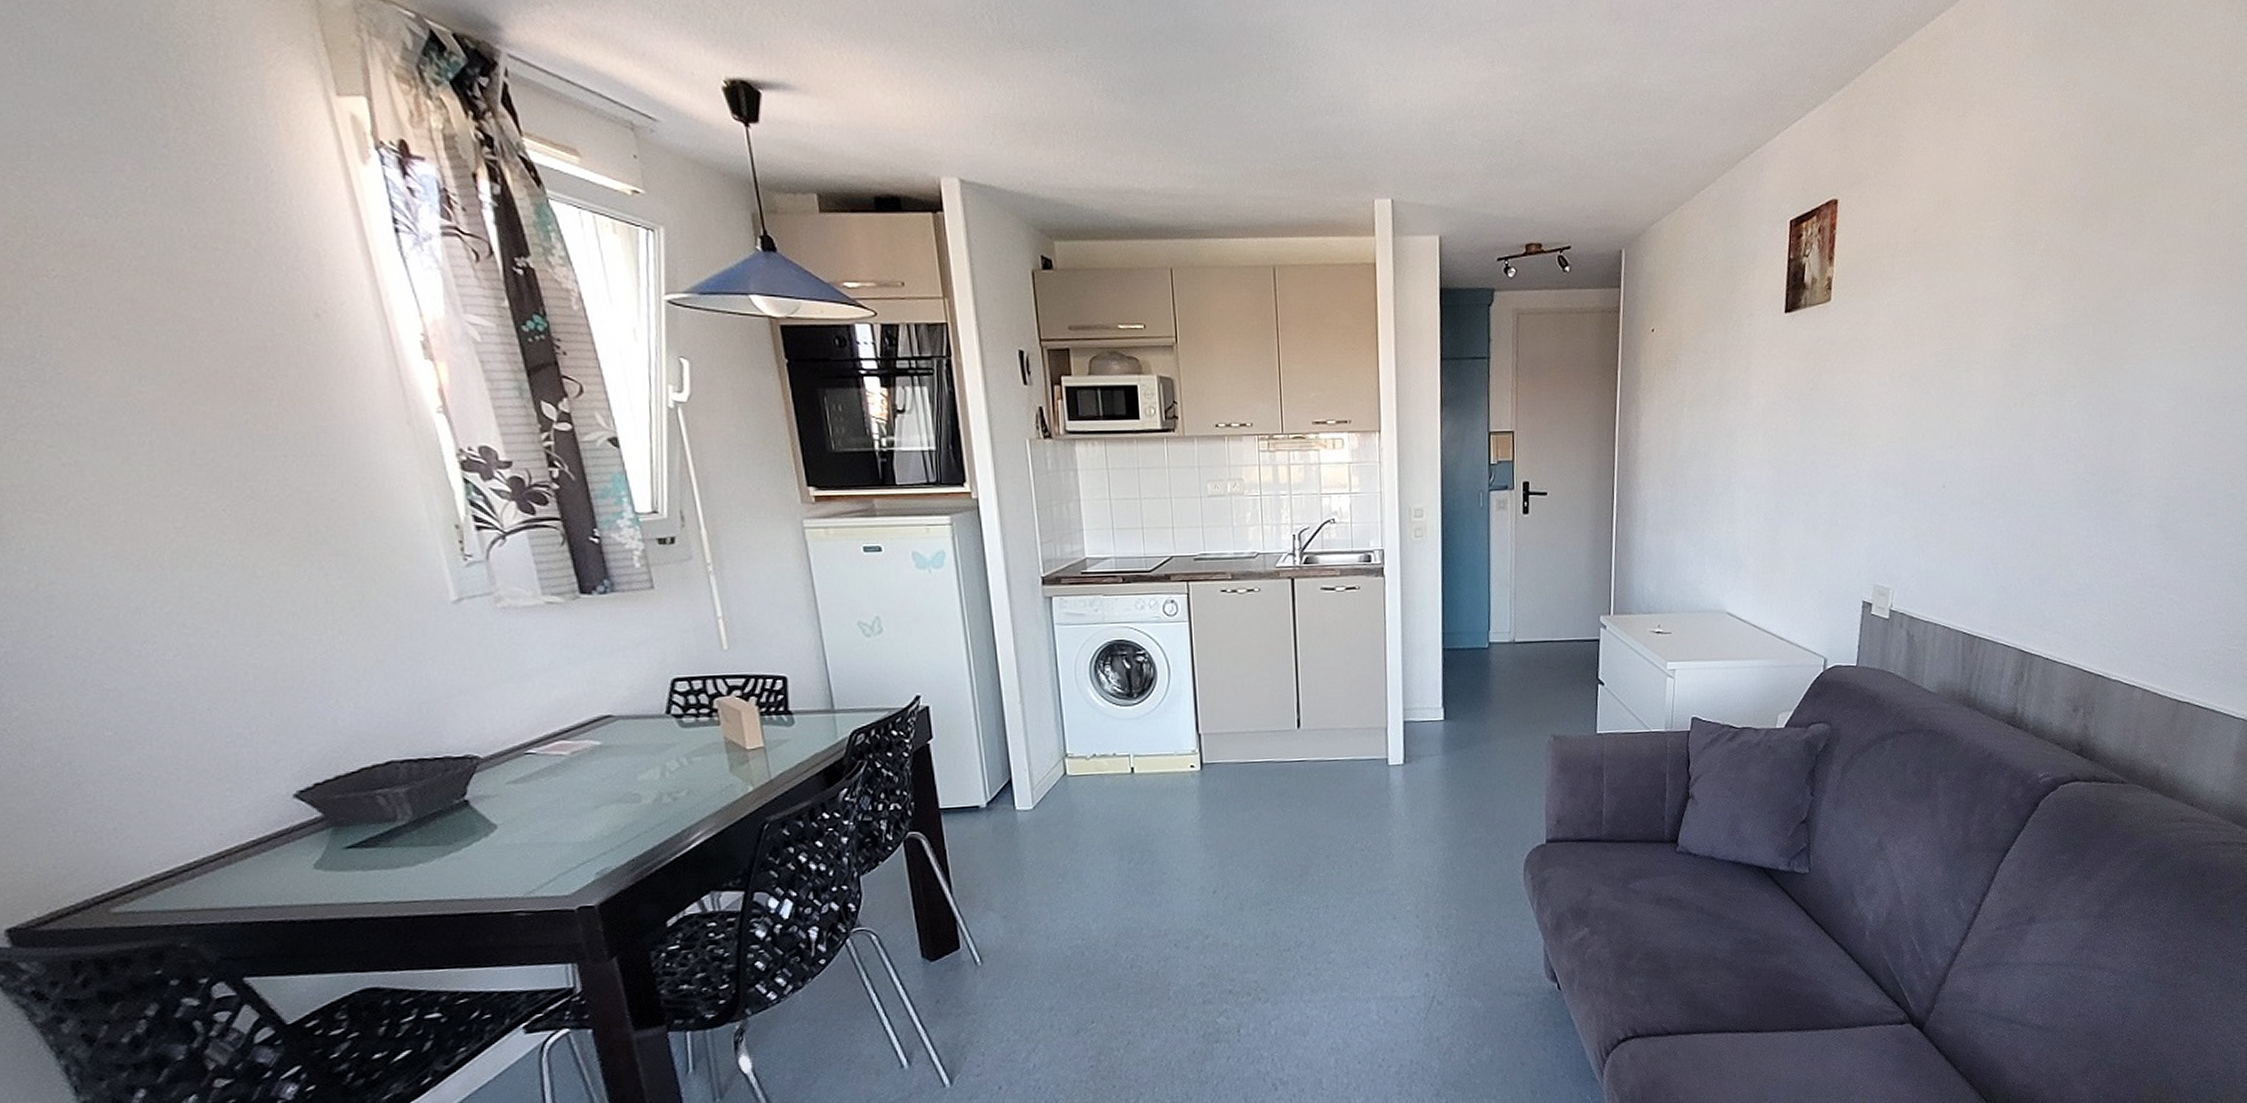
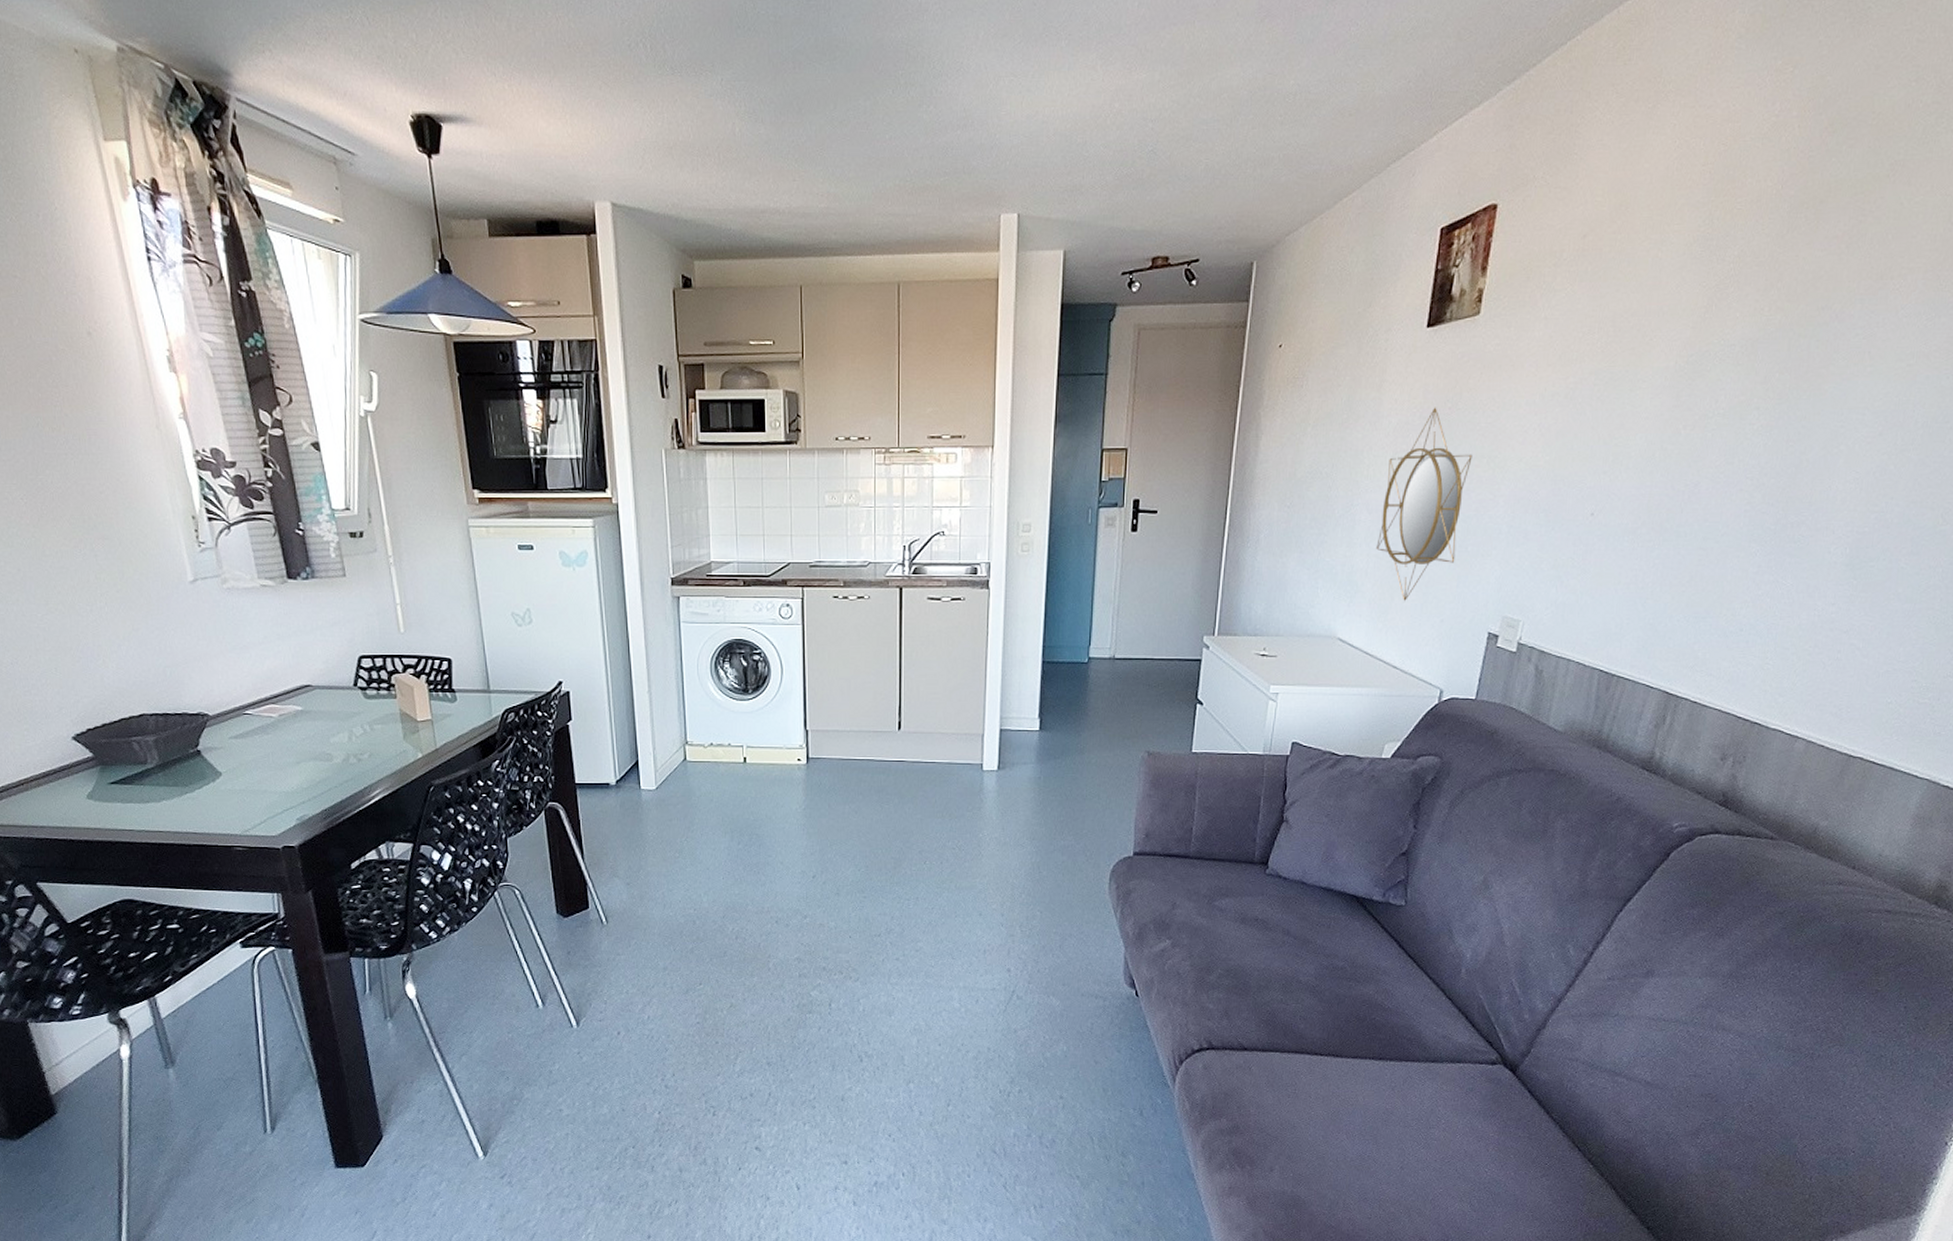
home mirror: none [1755,388,1835,575] -> present [1376,407,1473,602]

